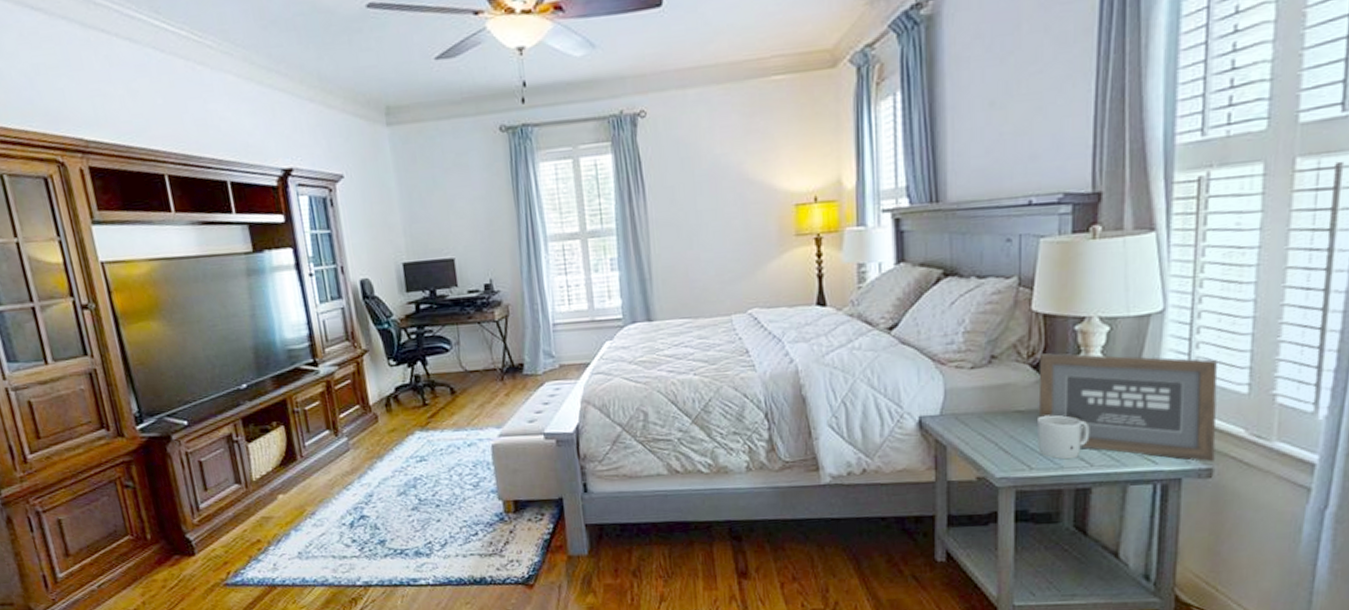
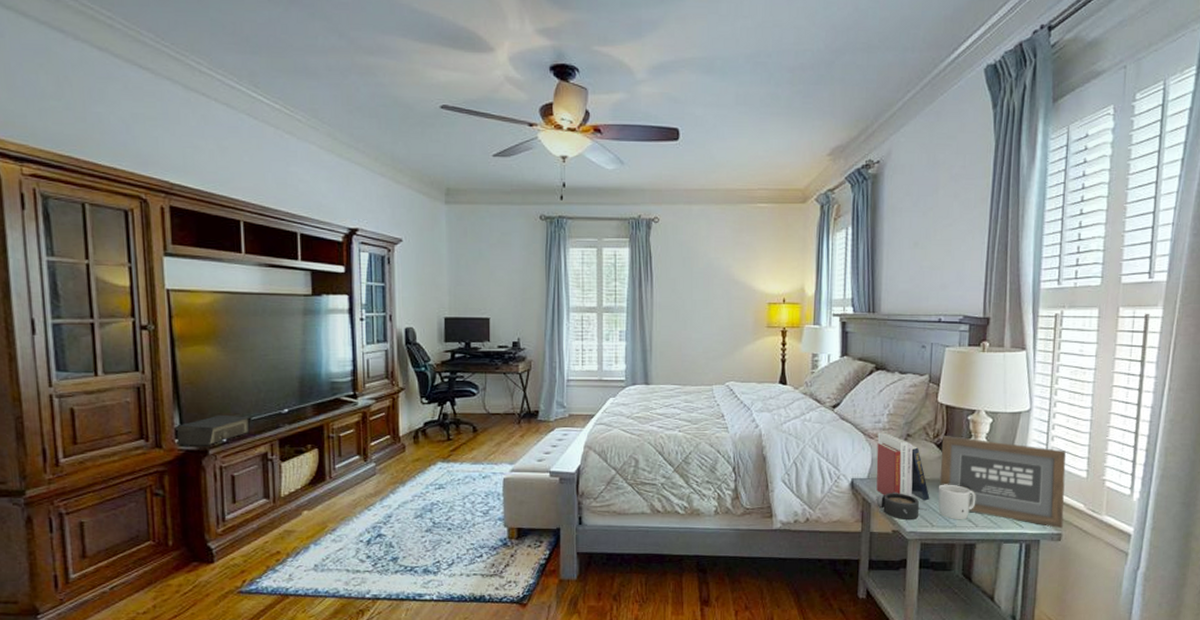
speaker: none [135,395,211,432] -> present [176,414,252,446]
books: none [951,355,1026,439] -> present [876,432,930,501]
alarm clock: none [953,429,1022,463] -> present [876,491,927,520]

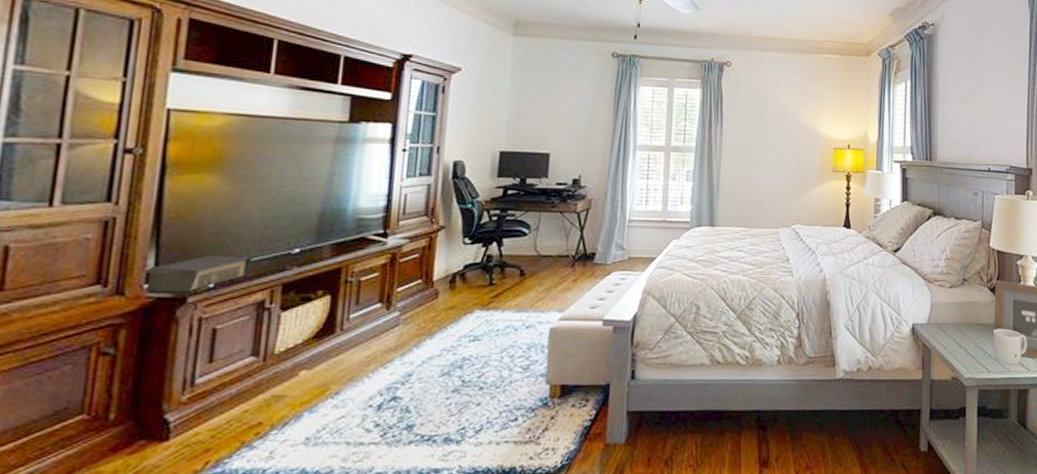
books: present [876,432,930,501] -> none [935,277,986,346]
alarm clock: present [876,491,927,520] -> none [936,337,983,366]

